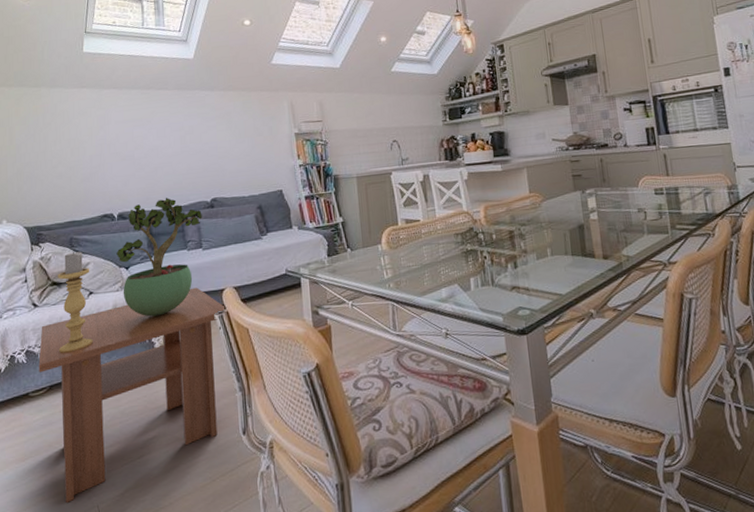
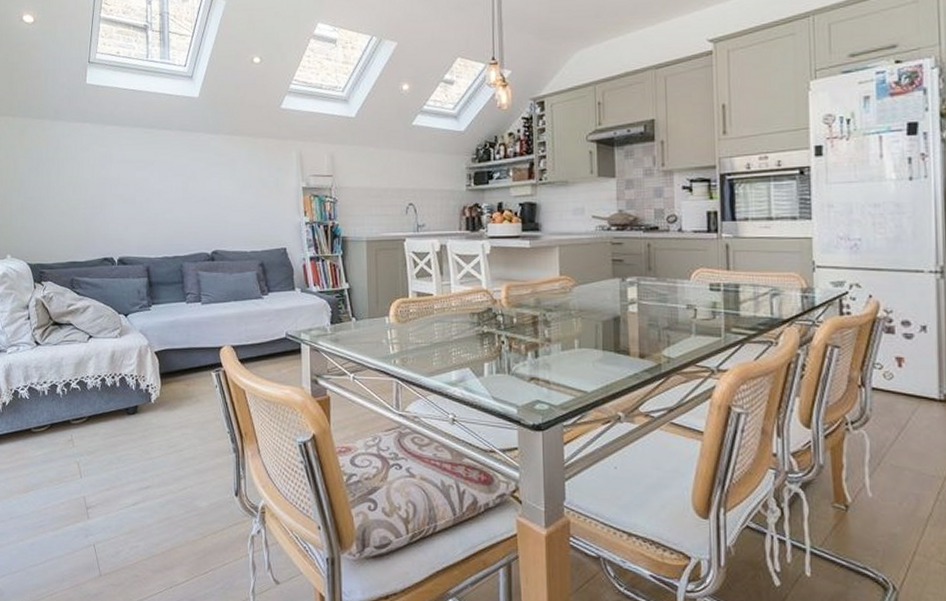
coffee table: present [38,287,227,503] -> none [40,342,224,538]
candle holder: present [58,251,93,353] -> none [59,292,92,394]
potted plant: present [116,198,202,317] -> none [116,246,202,367]

